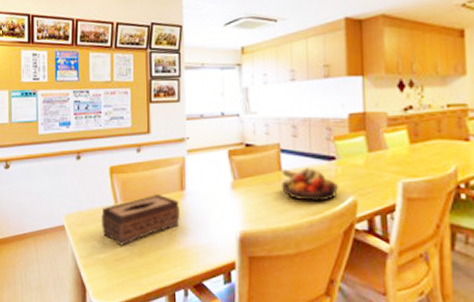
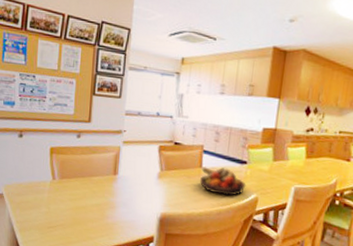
tissue box: present [100,195,181,246] -> none [38,176,112,216]

